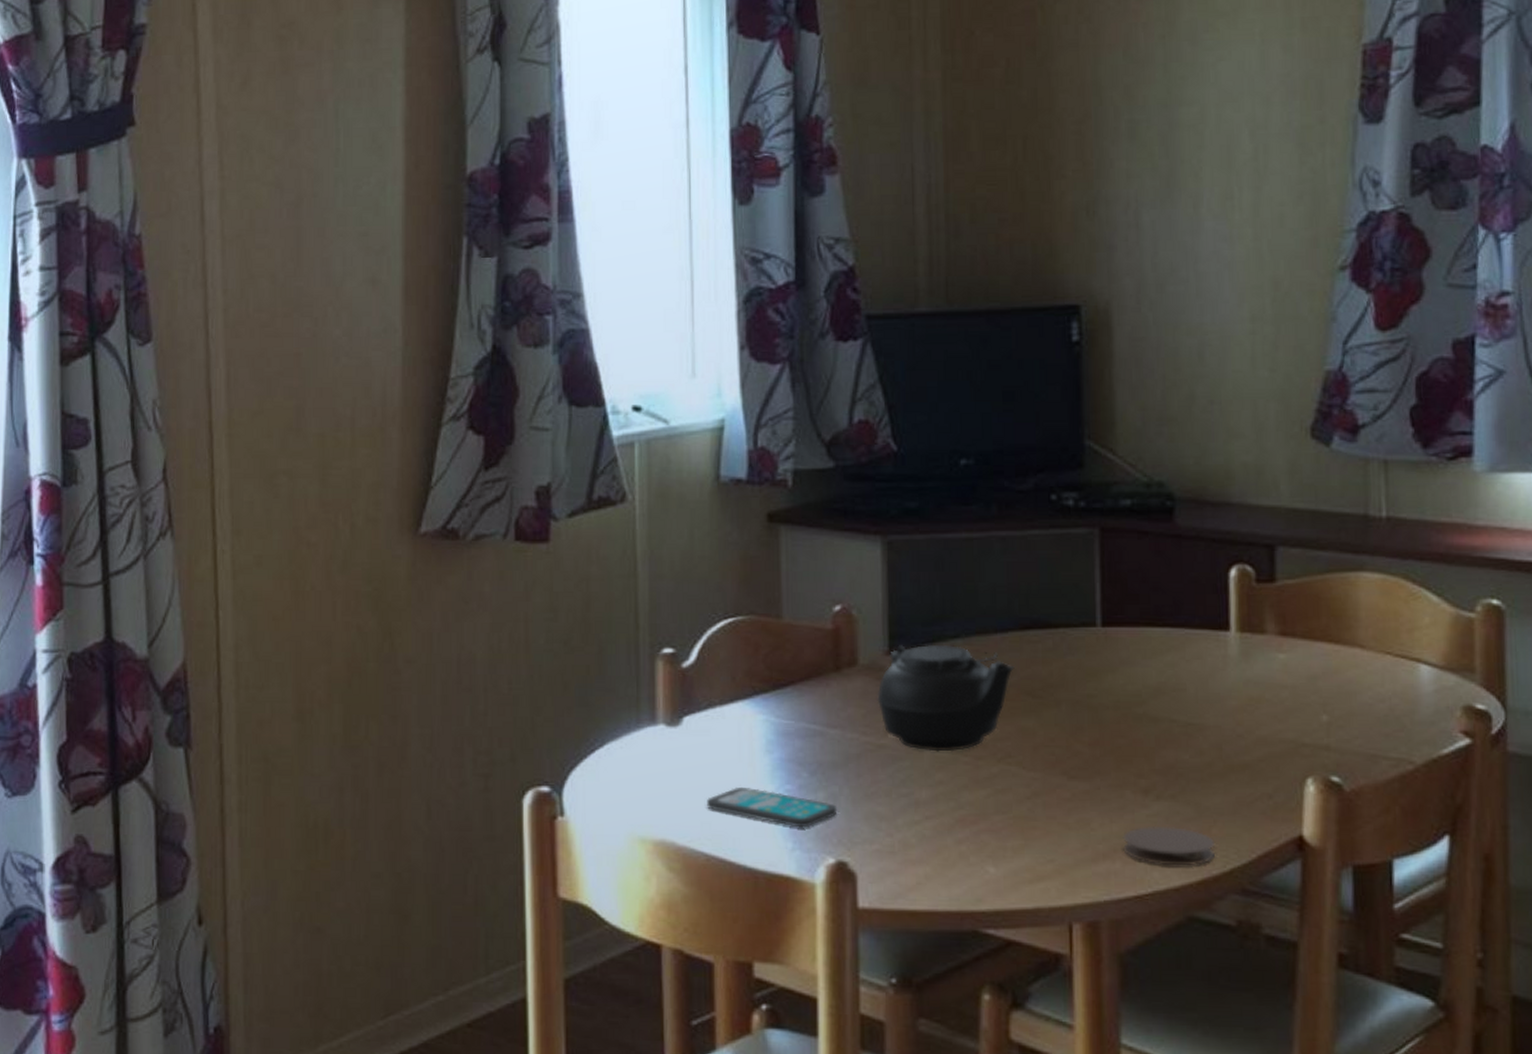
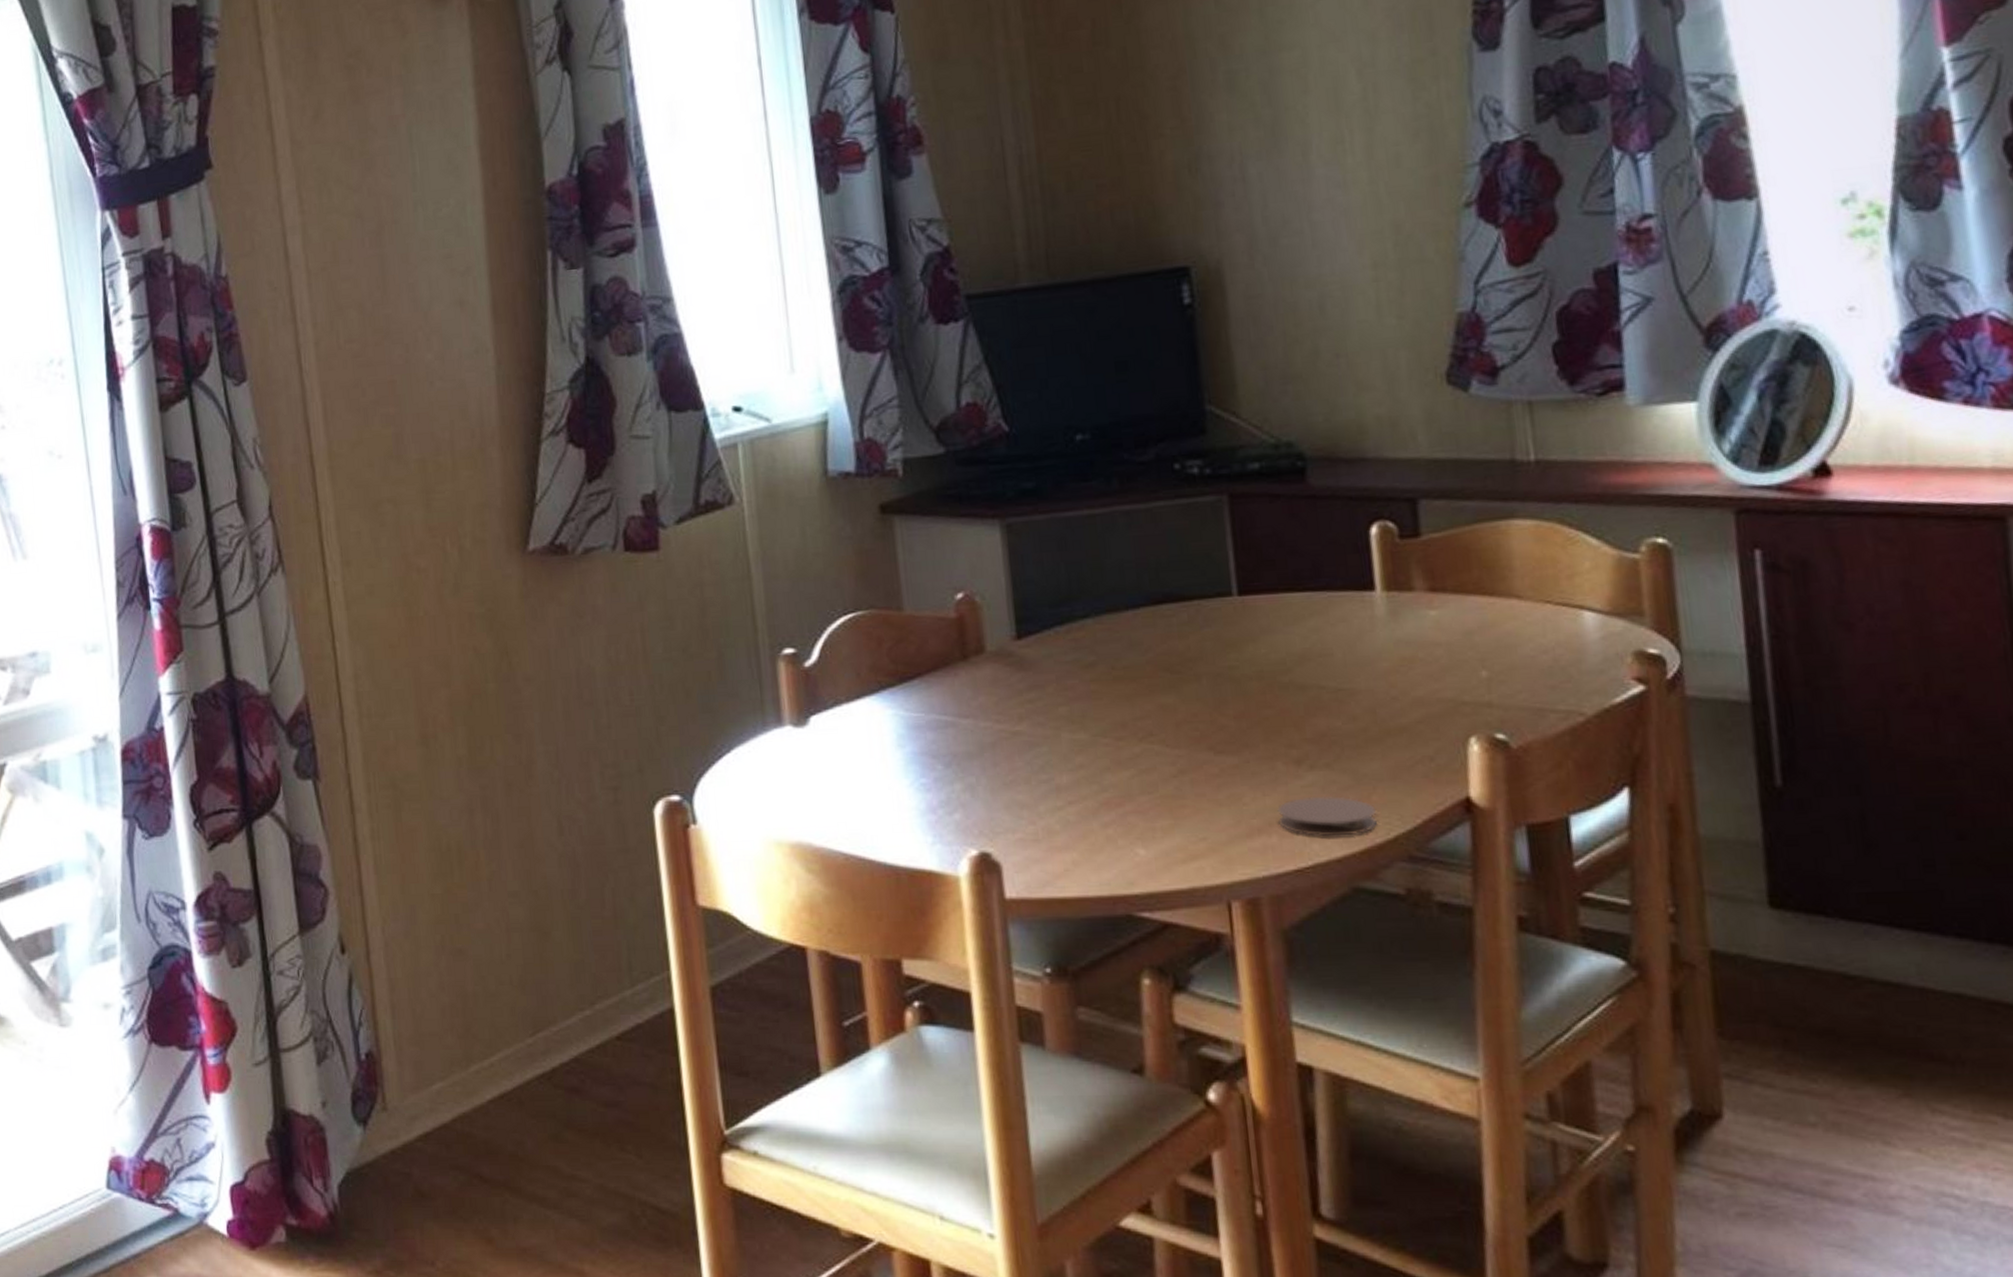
smartphone: present [707,788,838,828] -> none [841,784,976,821]
teapot: present [877,645,1015,752] -> none [1007,625,1150,735]

